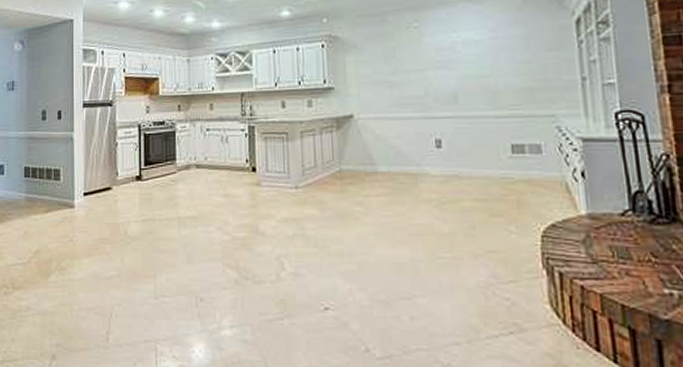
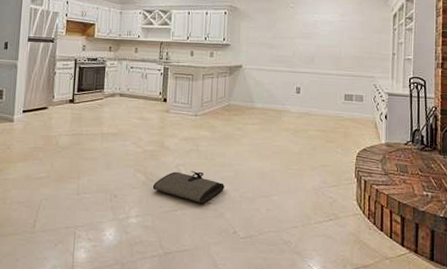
tool roll: none [248,264,346,310] -> present [152,171,224,204]

